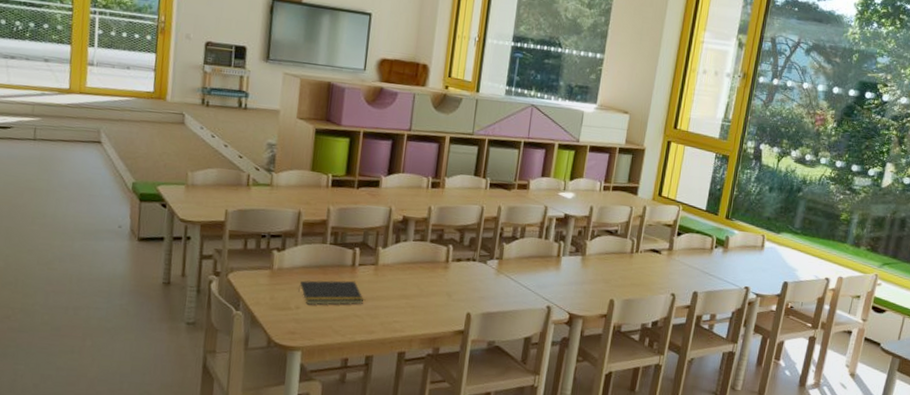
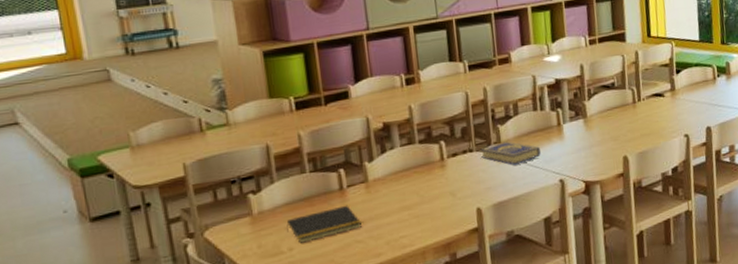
book: none [482,259,536,283] -> present [480,141,541,165]

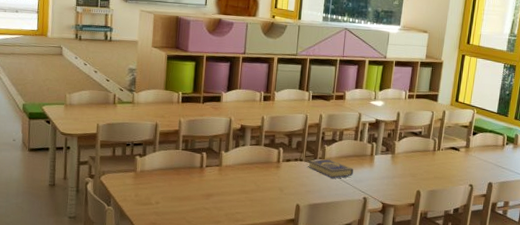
notepad: present [286,205,362,243] -> none [157,179,210,200]

